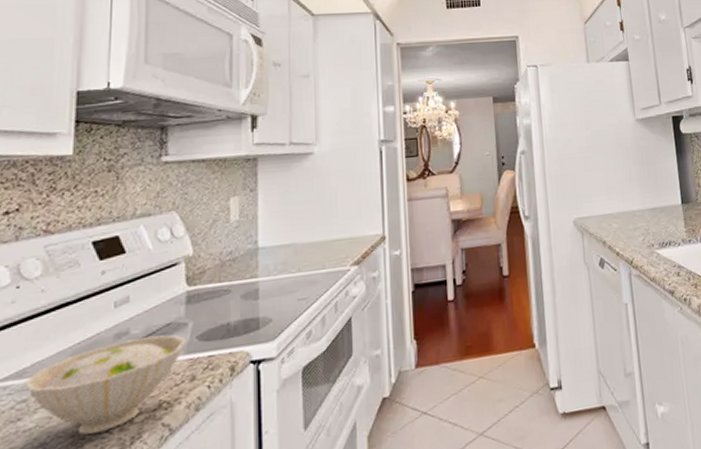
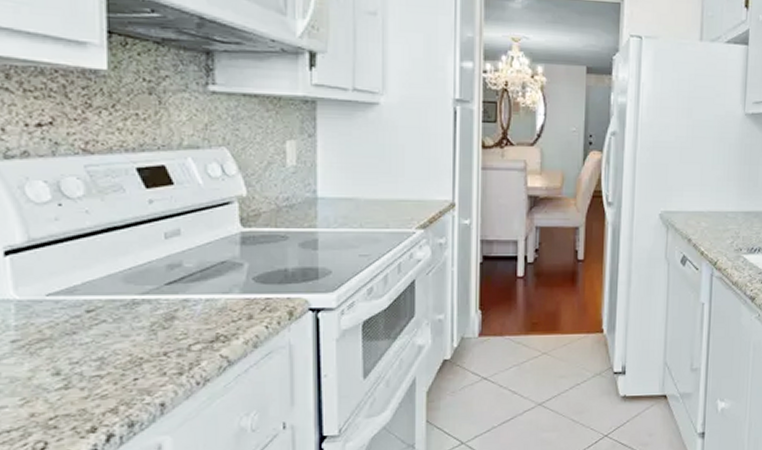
bowl: present [23,334,187,435] -> none [76,272,243,356]

